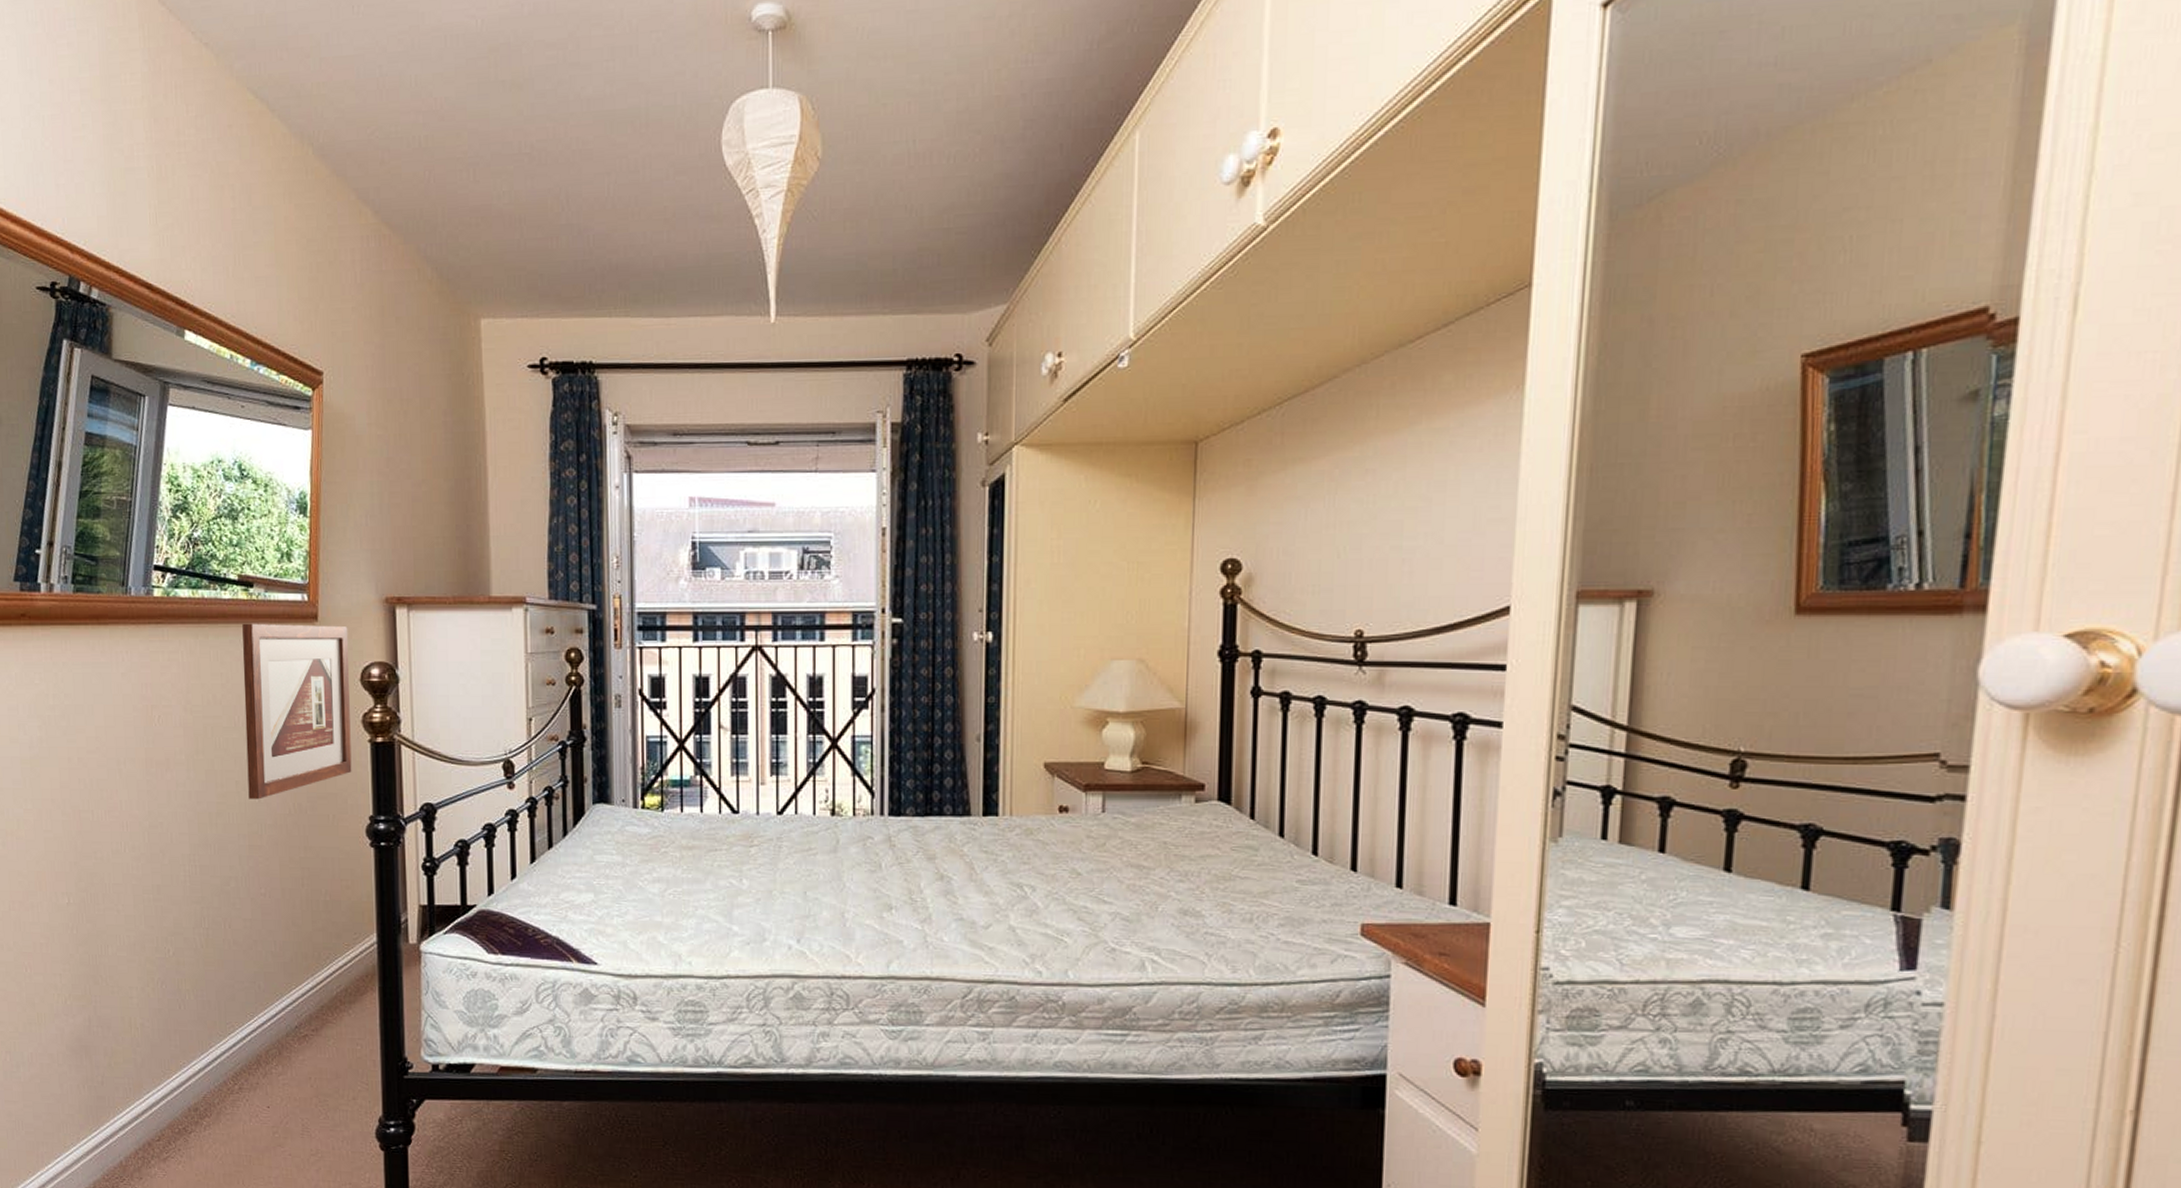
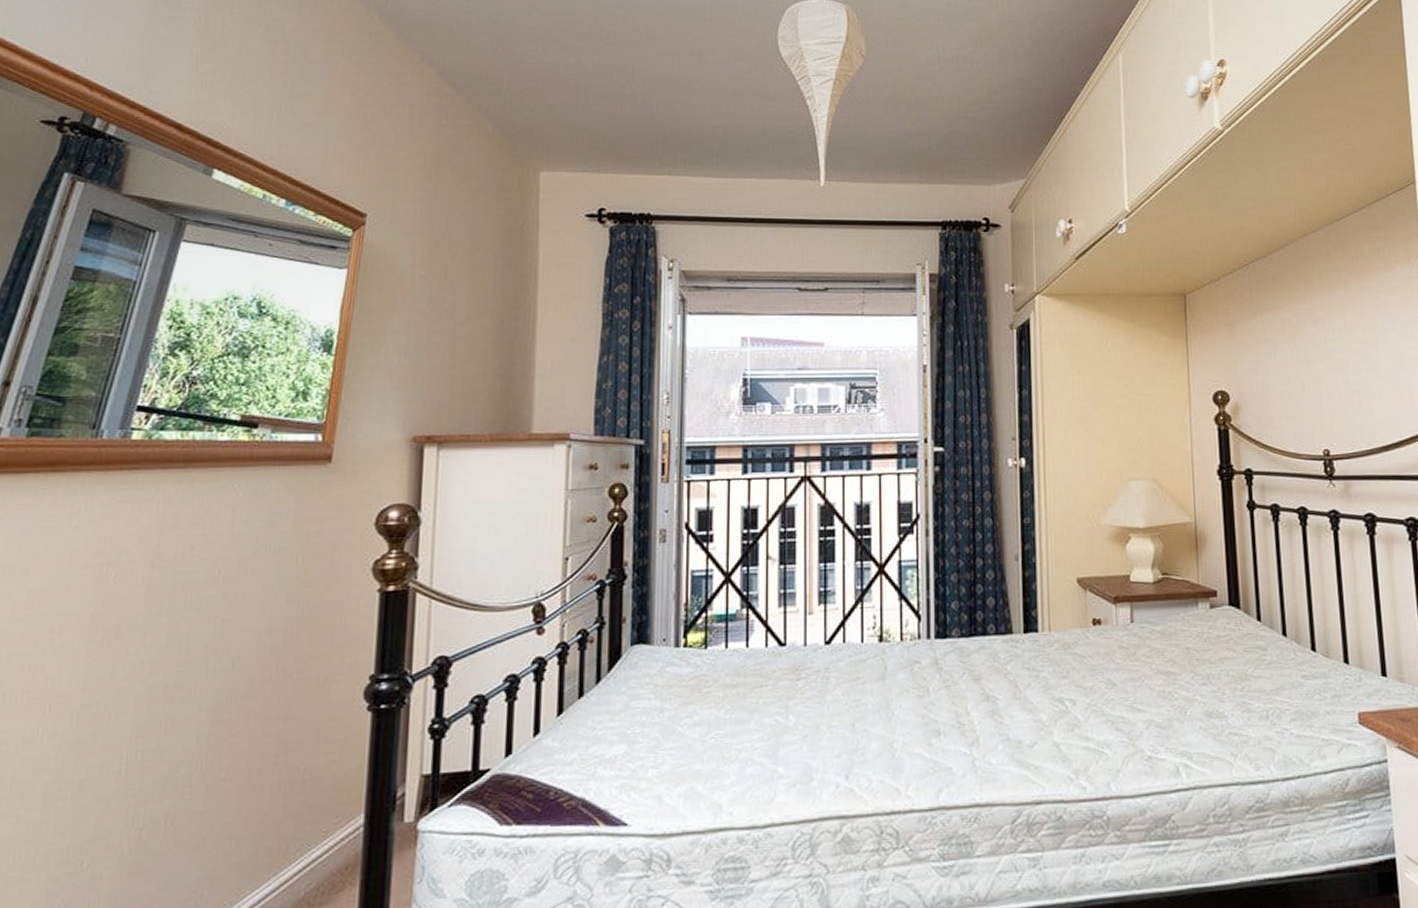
picture frame: present [242,623,352,800] -> none [219,466,367,665]

